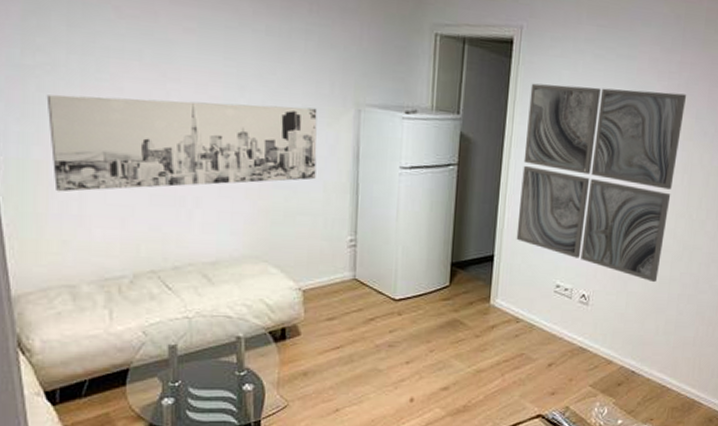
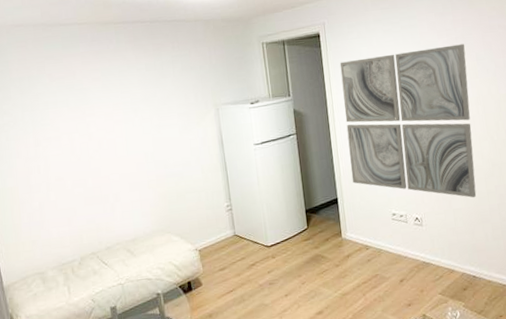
wall art: present [46,94,317,192] -> none [13,114,195,207]

